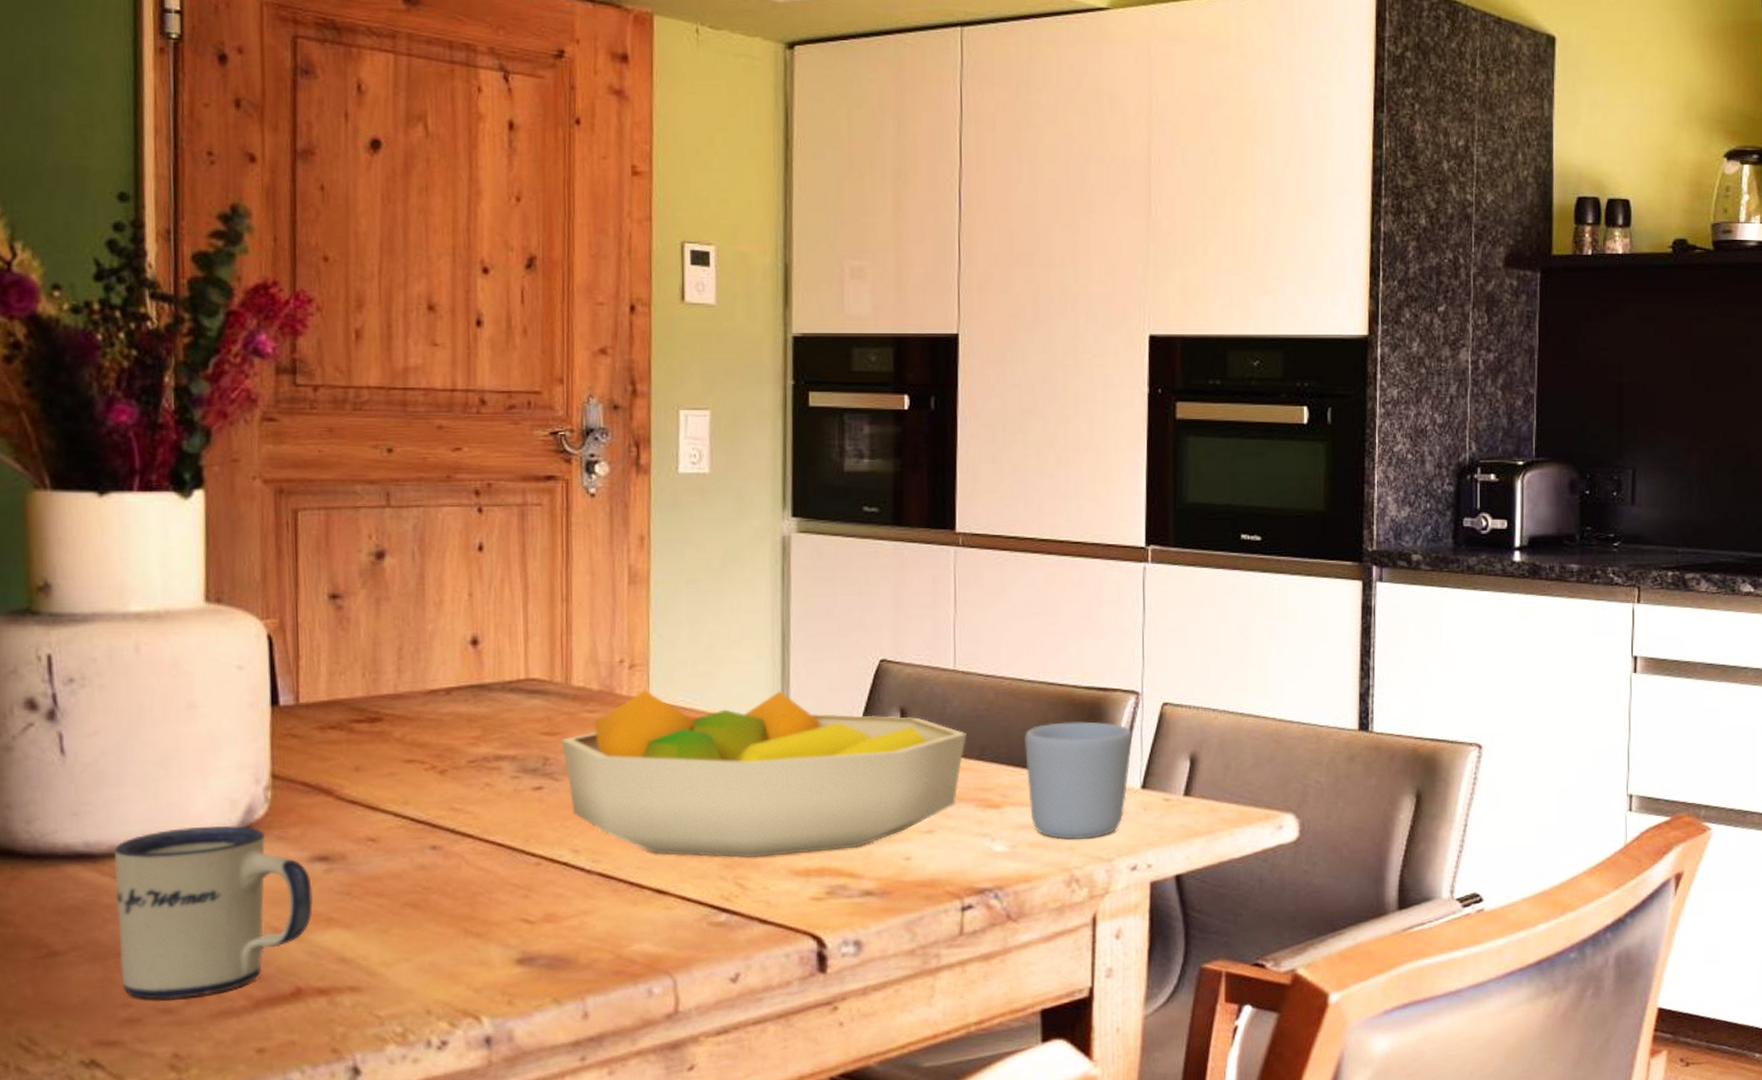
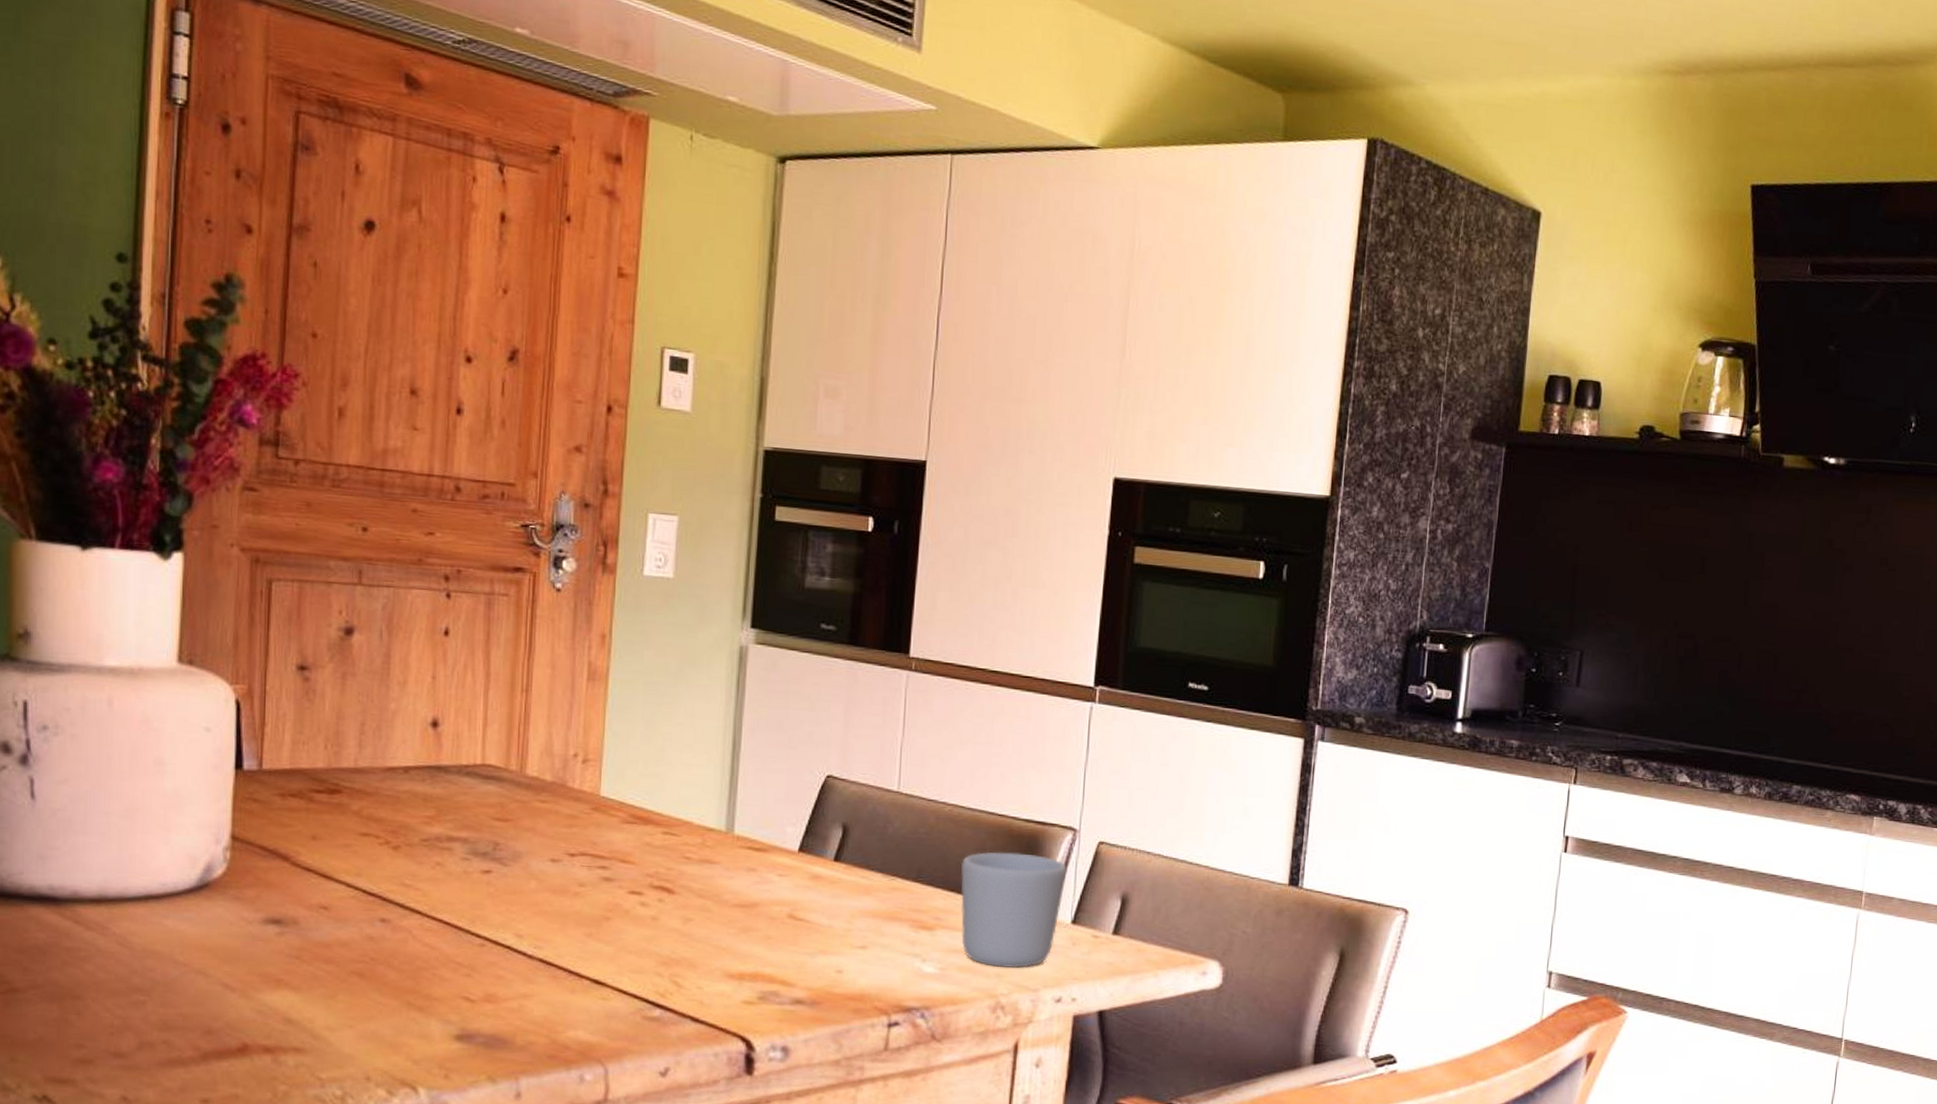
mug: present [115,826,313,1001] -> none [75,880,264,1045]
fruit bowl: present [561,690,967,858] -> none [512,785,905,958]

